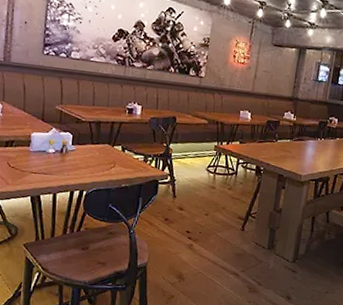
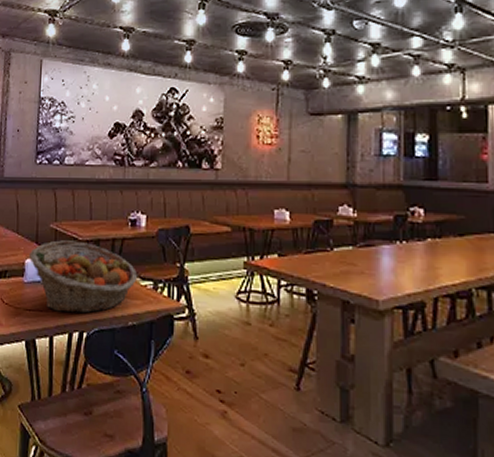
fruit basket: none [36,119,132,177] -> present [30,240,138,314]

